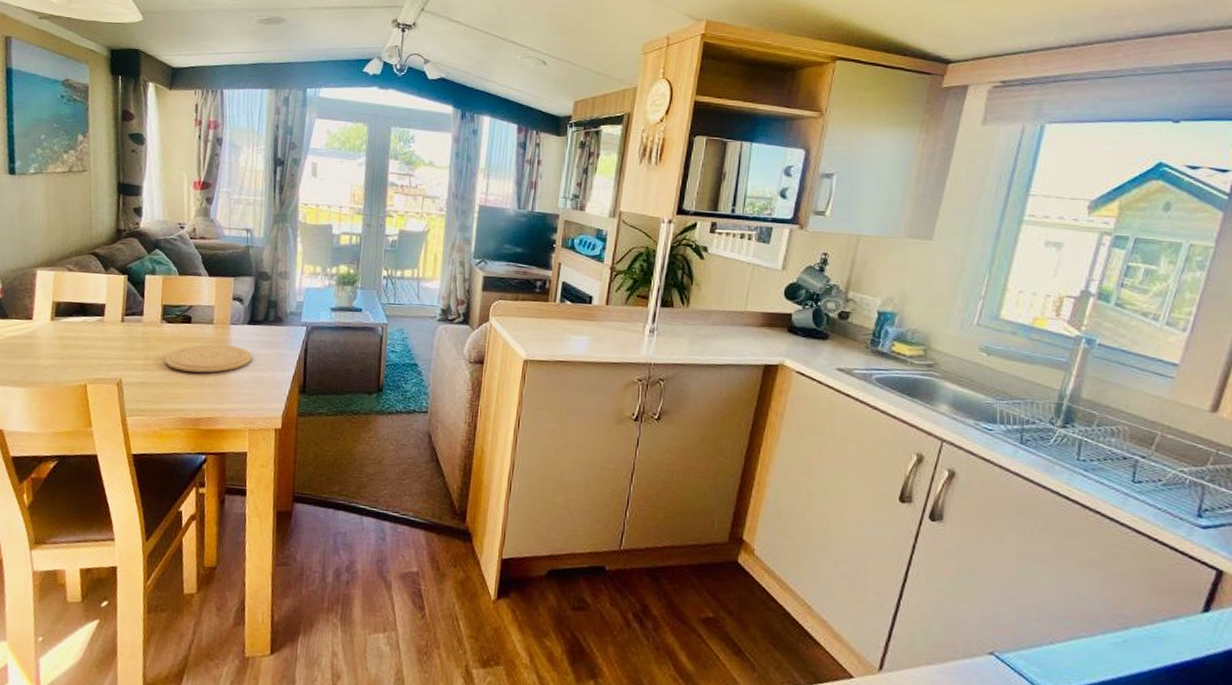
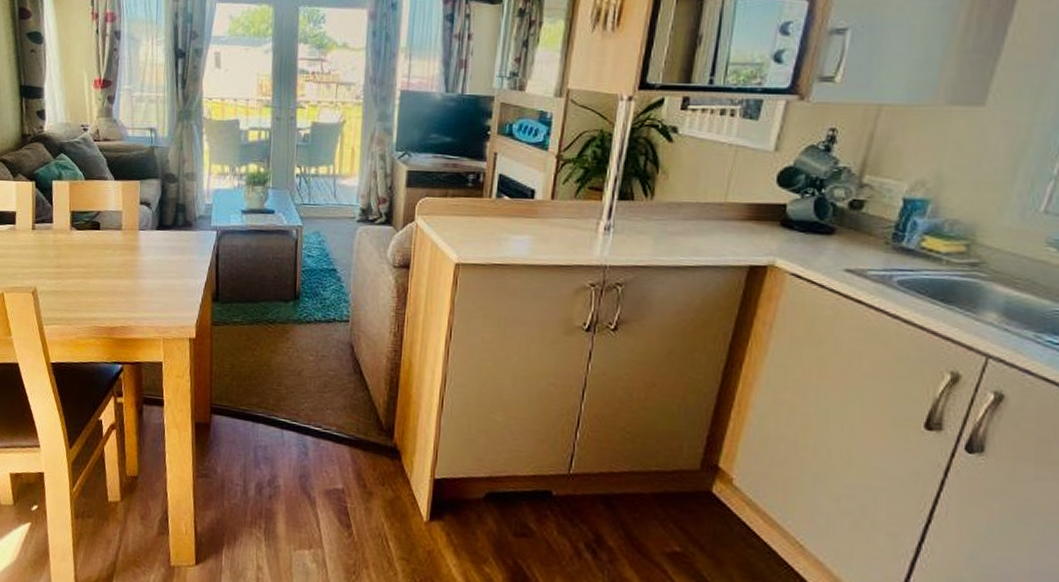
plate: present [164,344,252,373] -> none [76,251,163,281]

